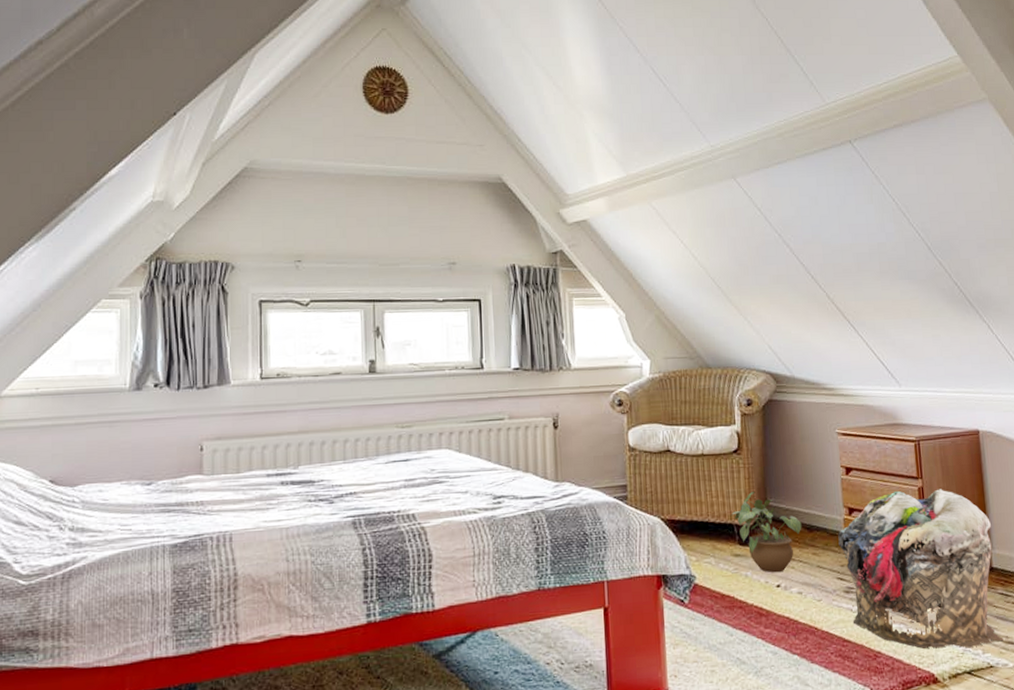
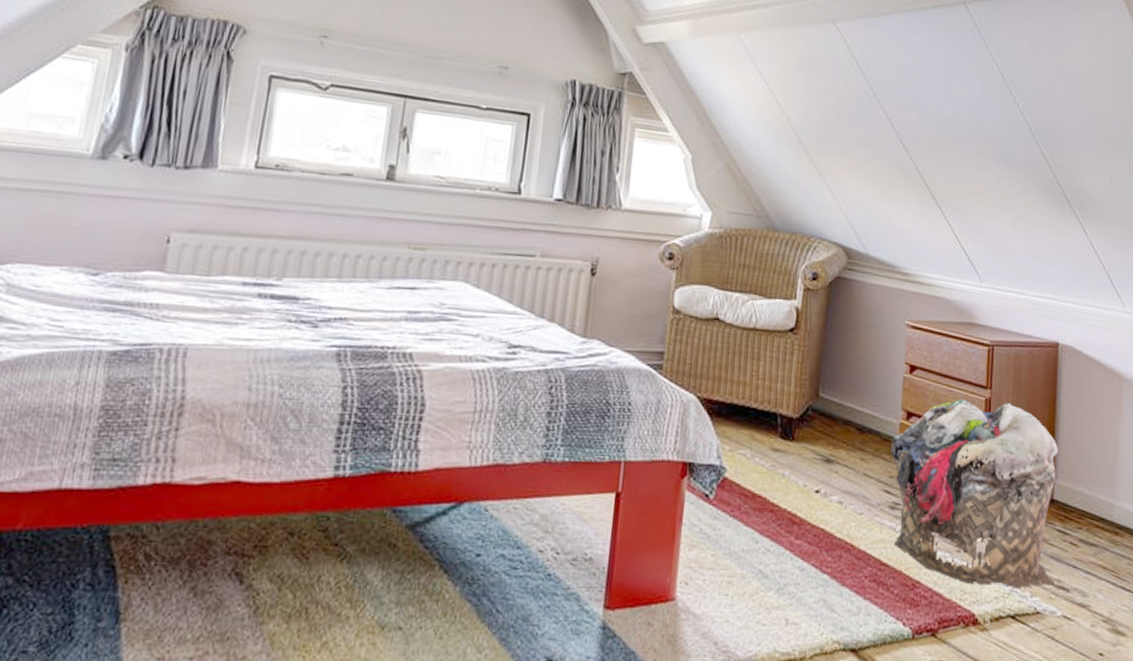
potted plant: present [731,492,802,573] -> none [776,379,853,476]

